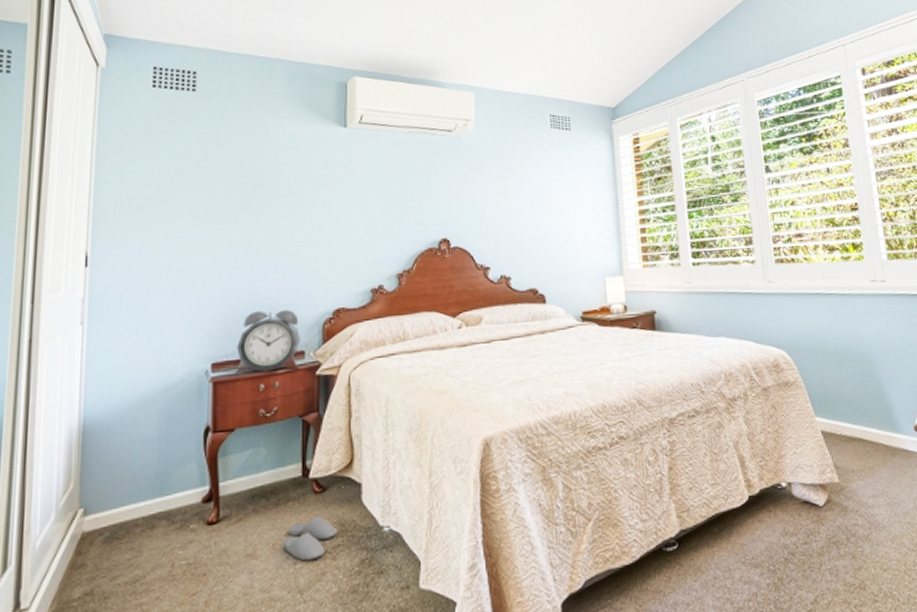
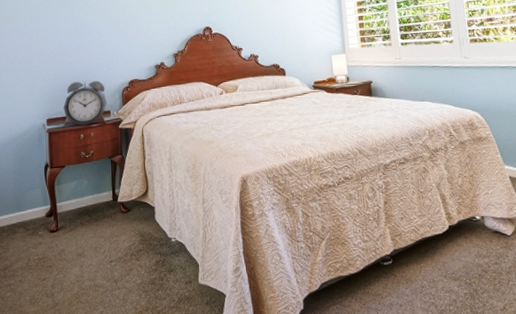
slippers: present [283,516,337,561] -> none [102,229,139,260]

